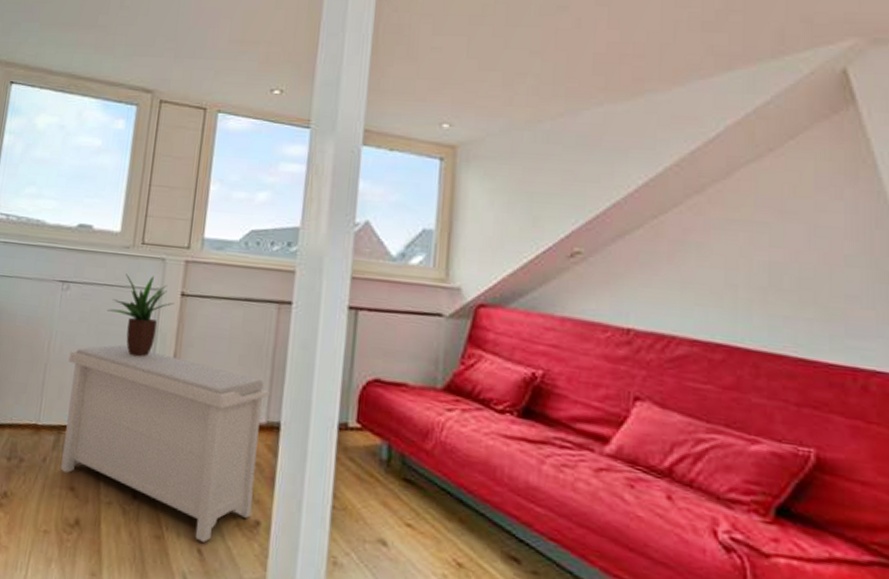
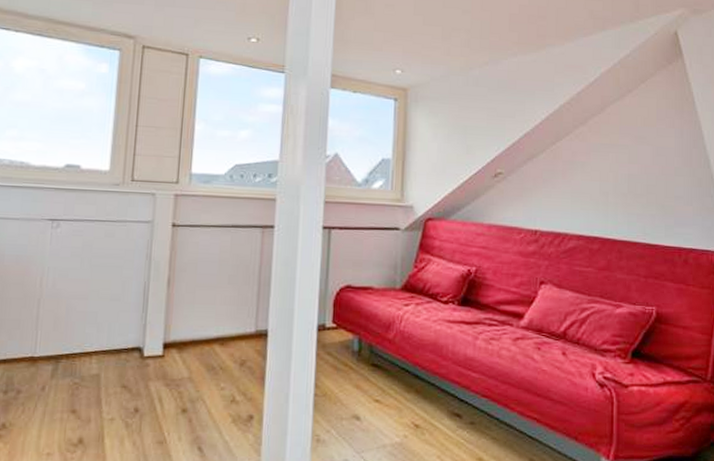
bench: present [61,344,270,543] -> none [61,275,258,441]
potted plant: present [107,274,174,357] -> none [100,209,166,285]

